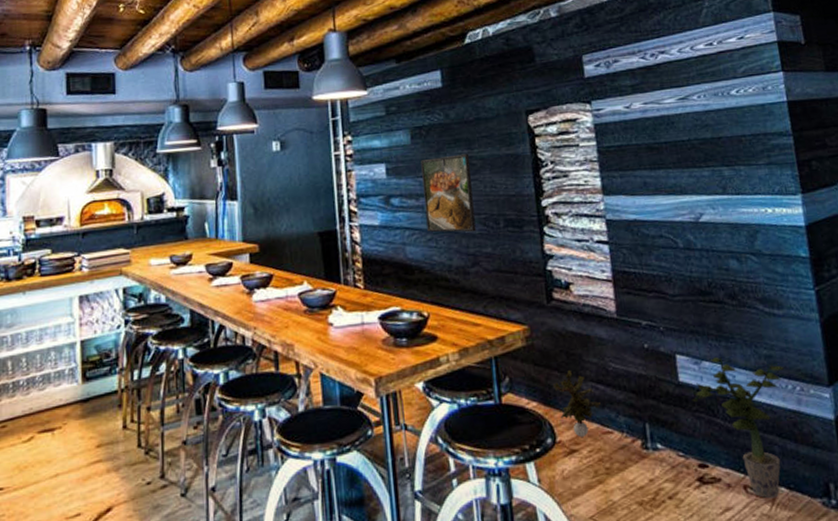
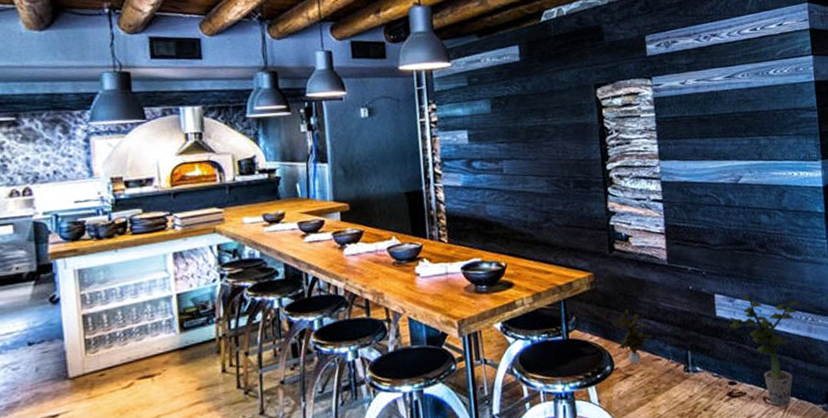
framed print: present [421,153,476,233] -> none [500,122,549,193]

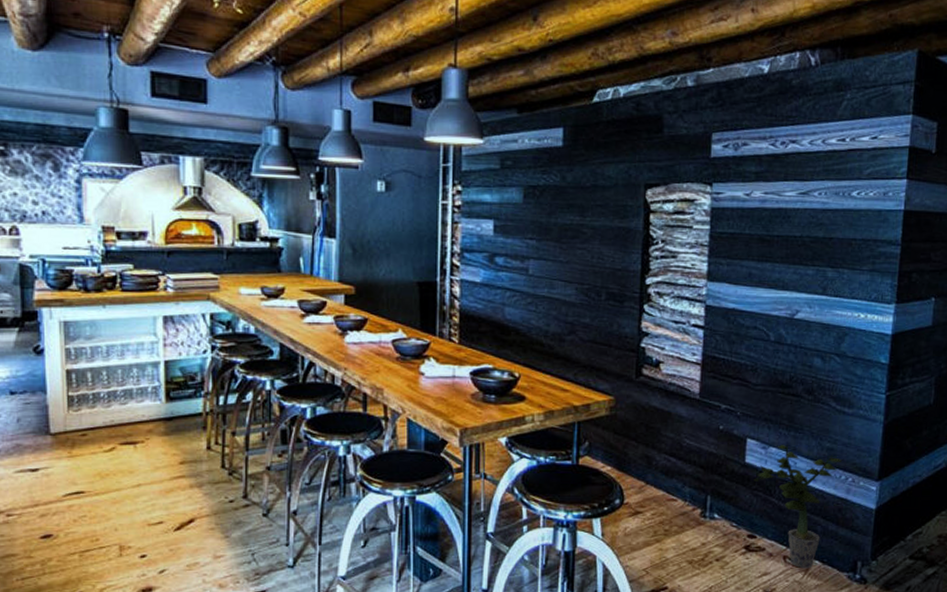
potted plant: present [613,308,652,364] -> none [629,441,670,501]

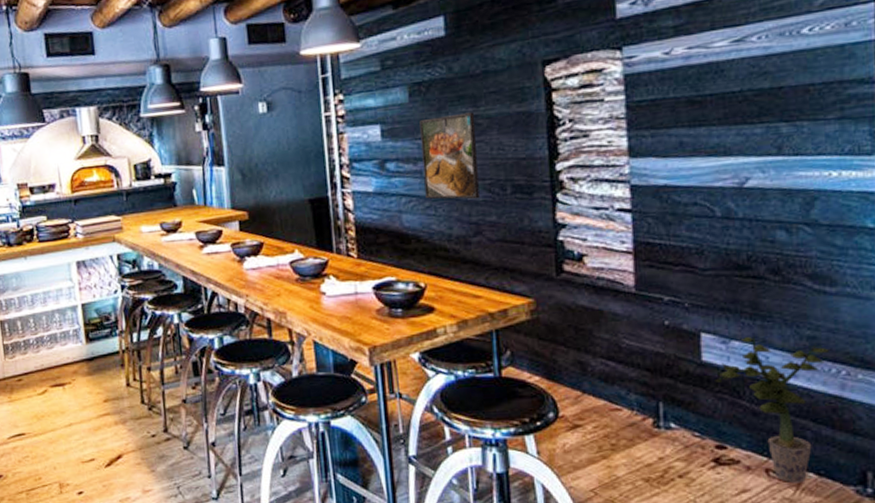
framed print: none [529,220,581,301] -> present [419,112,480,200]

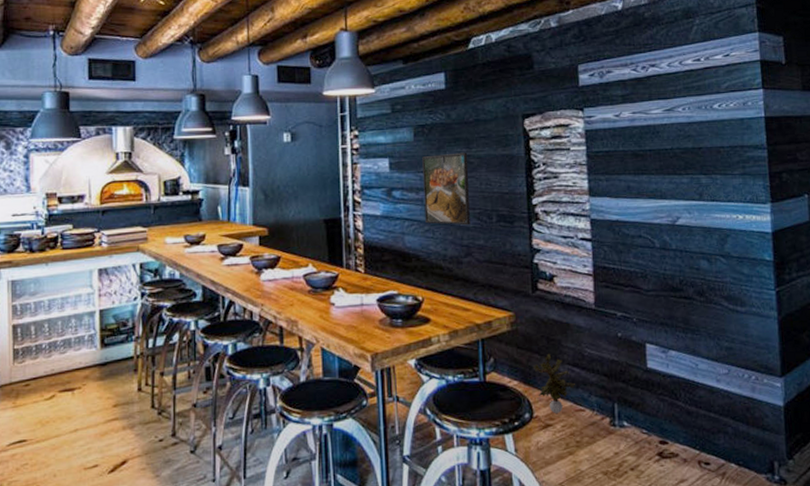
potted plant: none [559,345,610,413] -> present [534,353,575,413]
potted plant: present [715,335,832,484] -> none [657,346,744,473]

